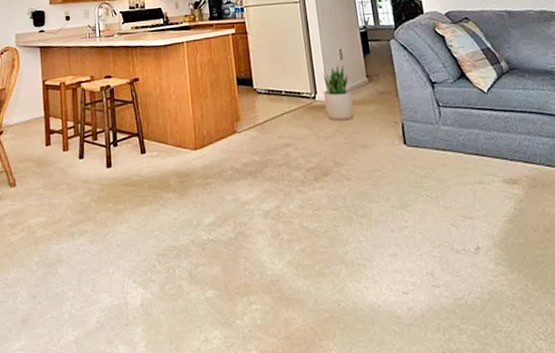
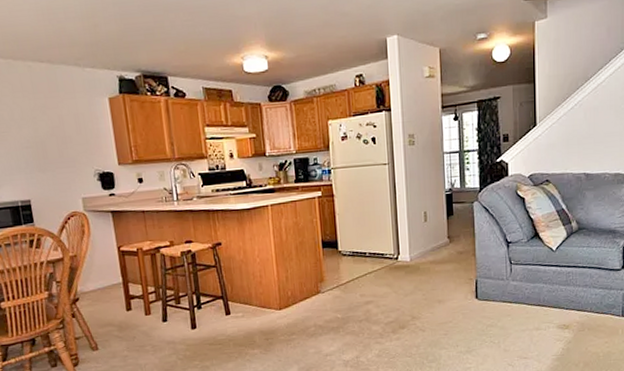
planter: present [323,65,354,121] -> none [406,227,433,280]

